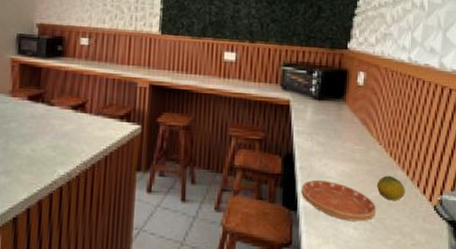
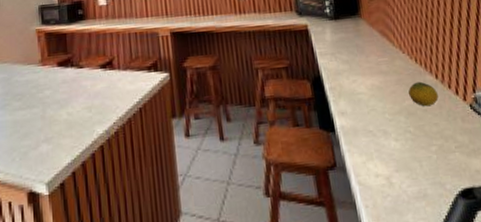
saucer: present [301,179,377,222] -> none [335,97,414,134]

